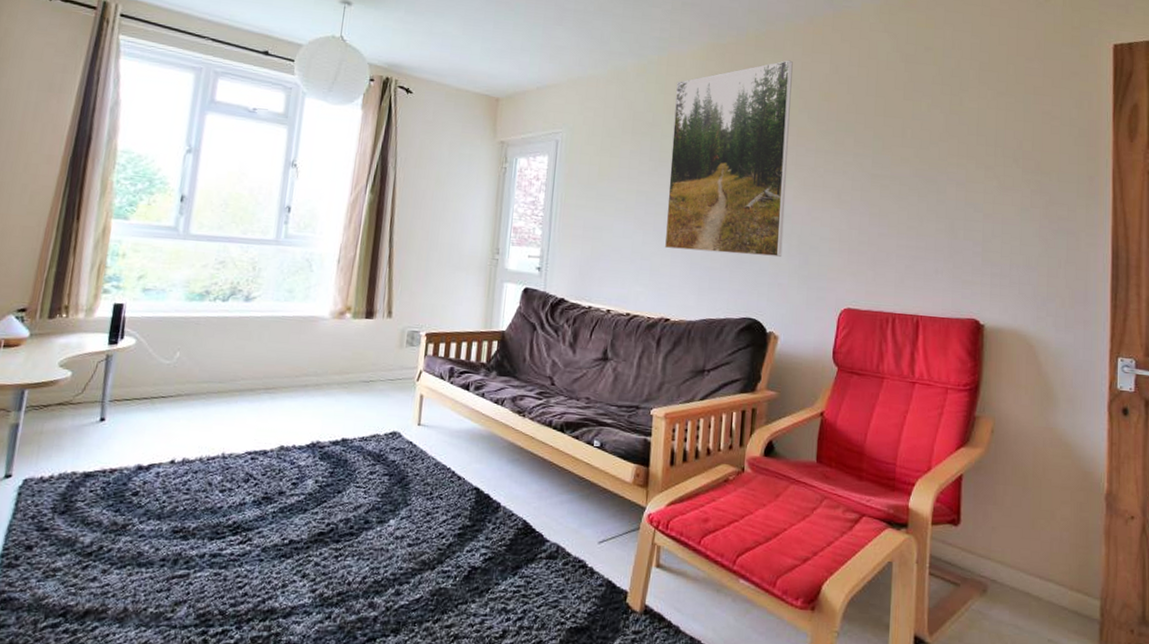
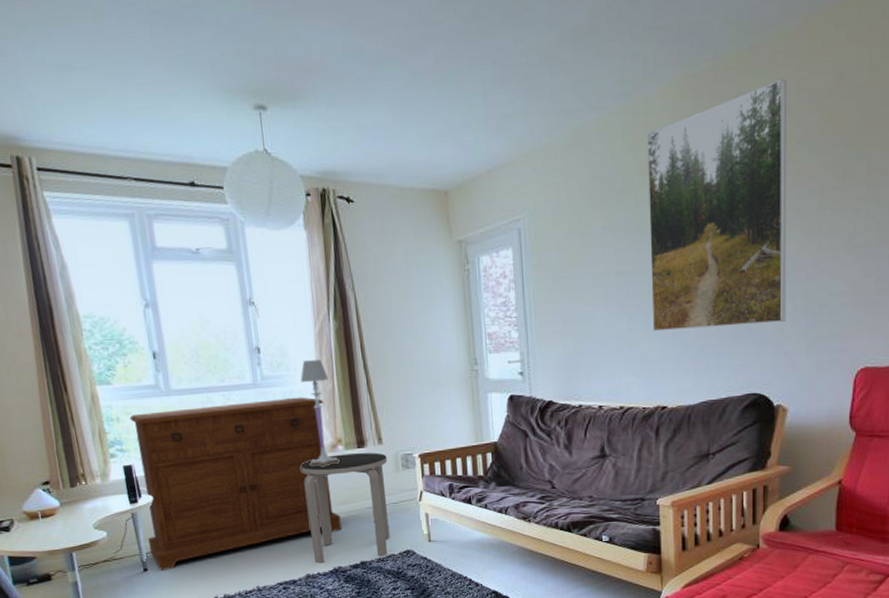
sideboard: none [114,252,342,424] -> present [129,397,342,571]
side table: none [292,322,393,436] -> present [301,452,390,564]
table lamp: none [312,226,352,333] -> present [300,360,340,467]

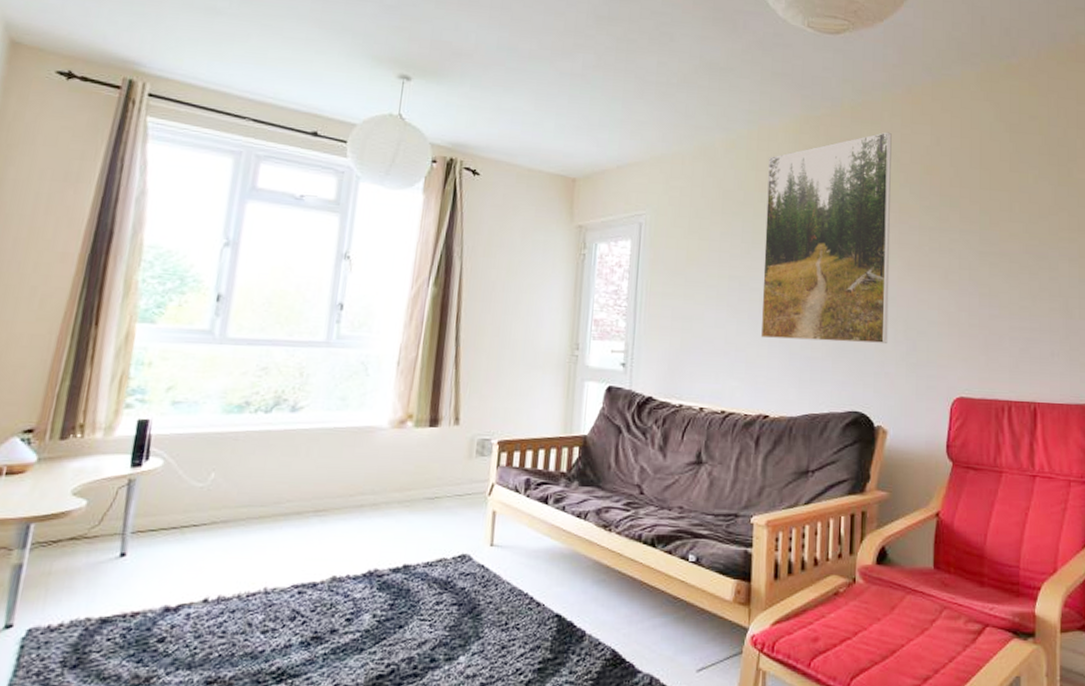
sideboard: present [129,397,342,571] -> none [136,360,402,558]
table lamp: present [300,360,340,467] -> none [368,324,414,445]
side table: present [301,452,390,564] -> none [345,432,461,564]

